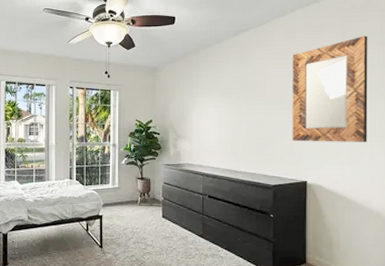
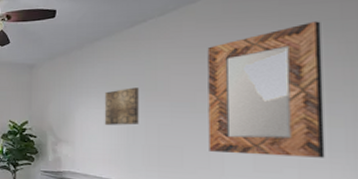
wall art: none [215,88,242,121] -> present [104,87,139,125]

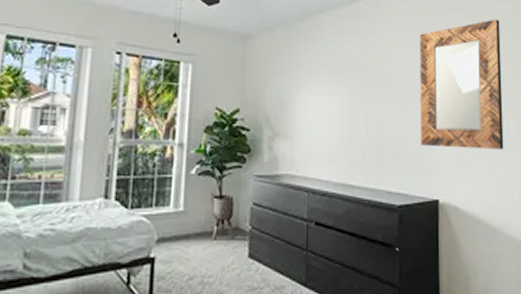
wall art: present [104,87,139,125] -> none [326,72,360,116]

